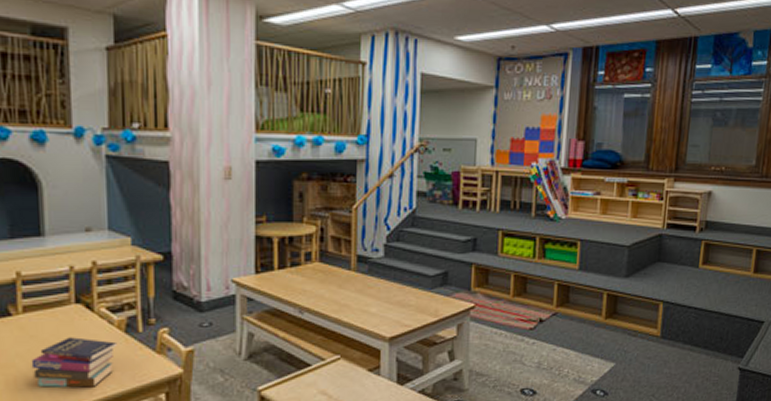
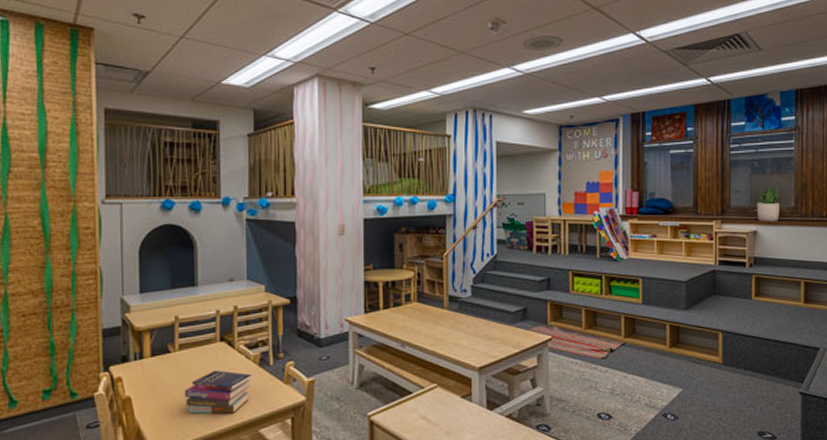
planter: none [713,140,742,182] -> present [757,185,781,222]

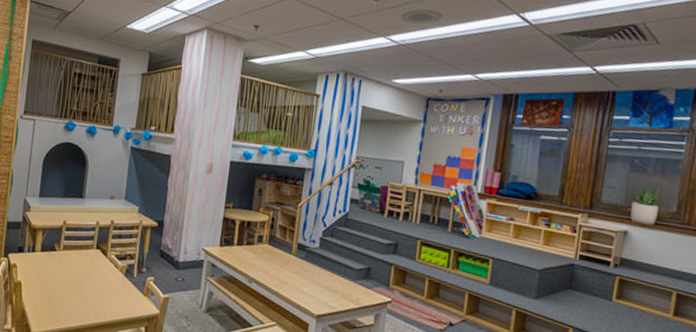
books: present [184,370,253,414] -> none [62,272,119,313]

